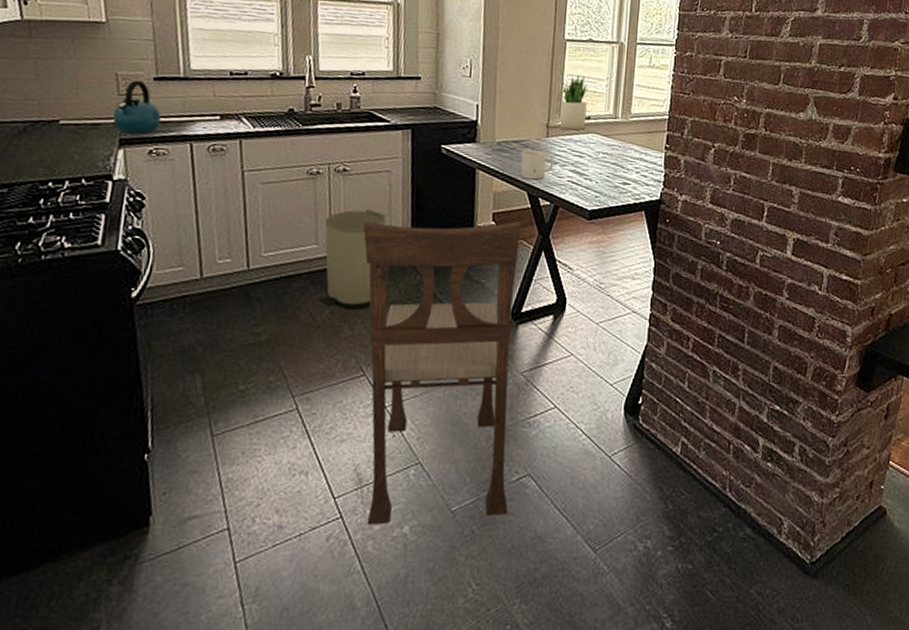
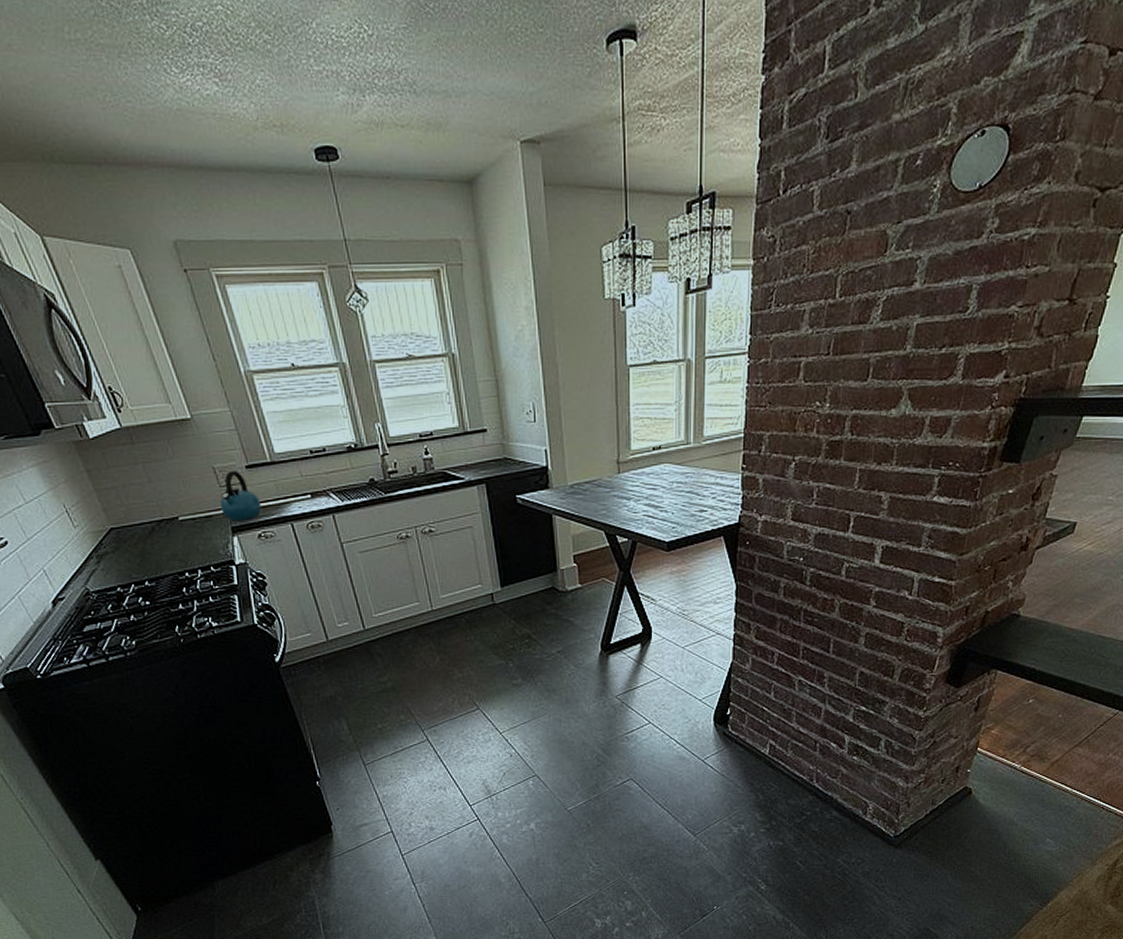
pedal bin: present [319,208,387,309] -> none [421,564,477,655]
dining chair: present [363,221,522,525] -> none [455,561,616,824]
mug: present [520,149,555,180] -> none [594,487,629,519]
planter: present [558,74,588,131] -> none [627,402,656,463]

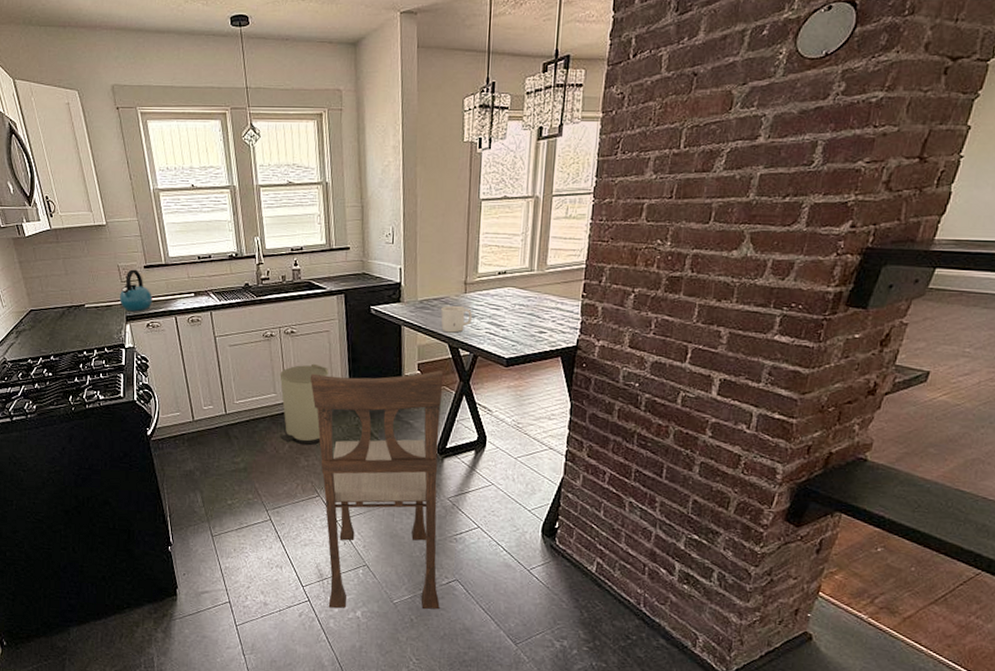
pedal bin: none [421,564,477,655] -> present [279,363,329,445]
dining chair: none [455,561,616,824] -> present [310,370,444,610]
mug: none [594,487,629,519] -> present [441,305,473,333]

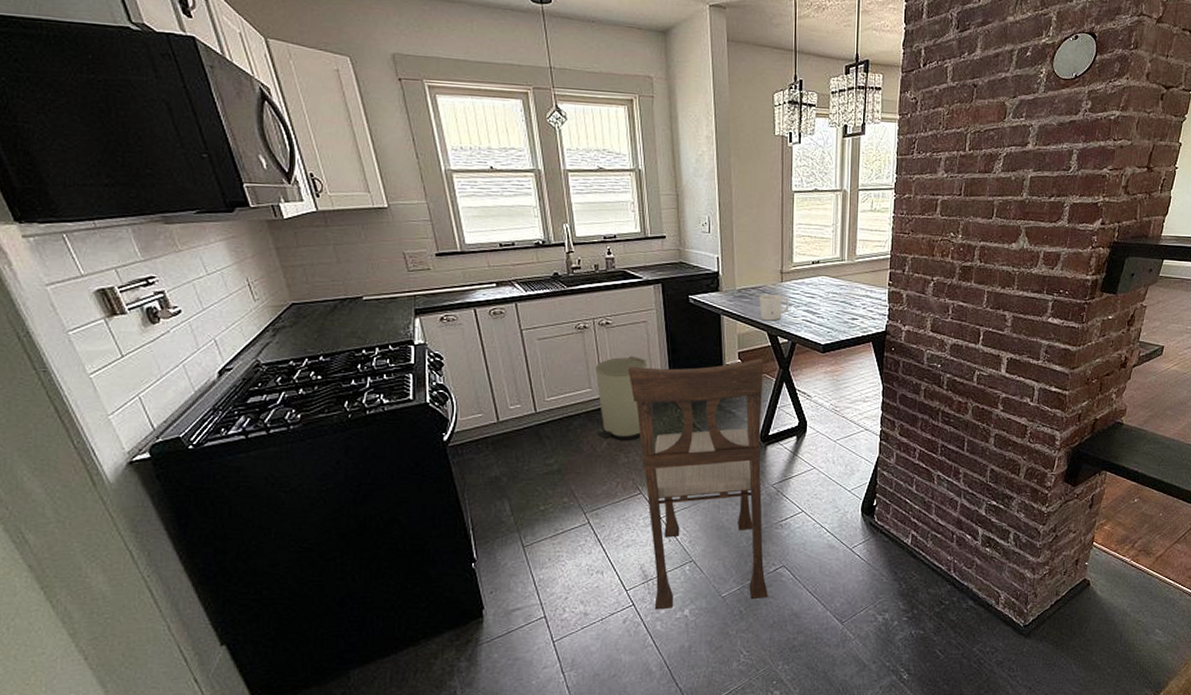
kettle: present [120,269,152,312] -> none [407,257,446,304]

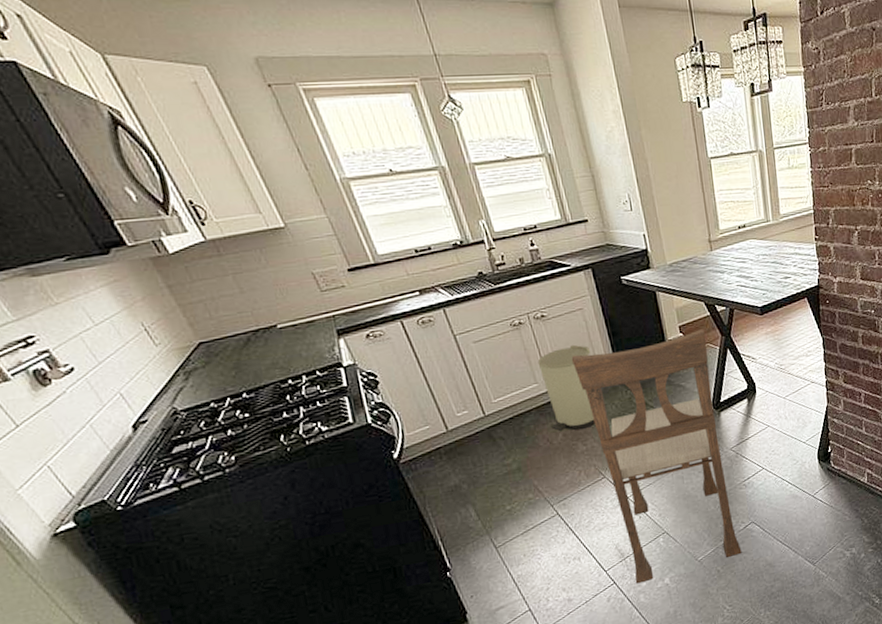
mug: present [759,294,790,321] -> none [691,263,723,292]

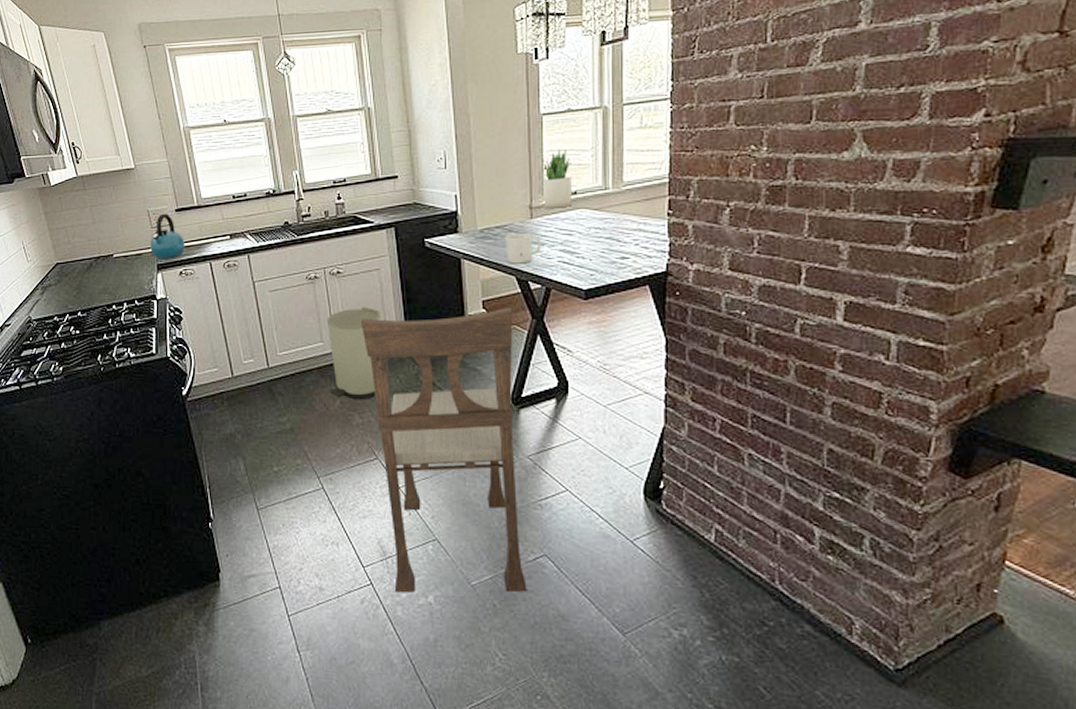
kettle: none [322,274,368,324] -> present [150,213,185,259]
mug: none [691,263,723,292] -> present [505,232,542,264]
planter: none [714,188,743,241] -> present [540,148,572,208]

